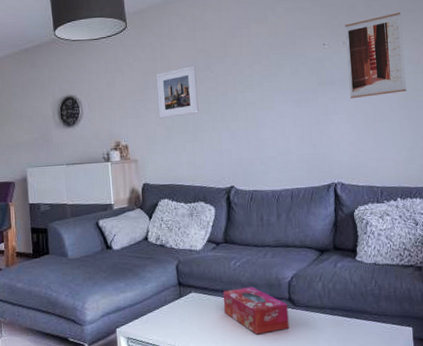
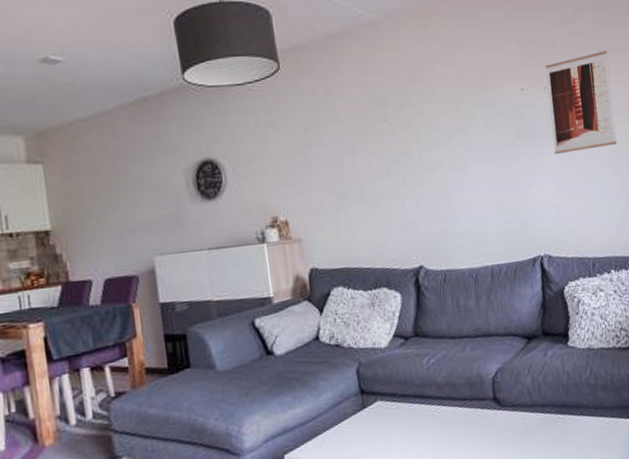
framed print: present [156,66,199,119] -> none [320,118,377,186]
tissue box: present [222,287,289,335] -> none [415,387,496,446]

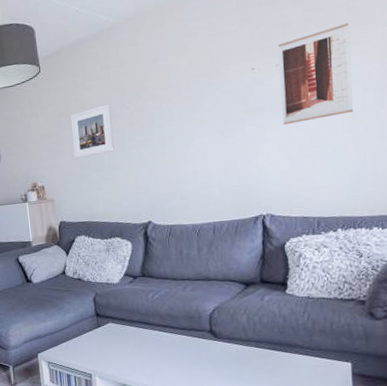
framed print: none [320,118,377,186] -> present [70,104,115,159]

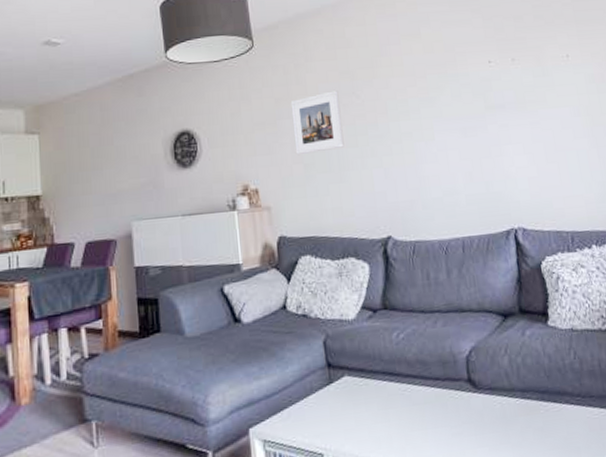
wall art: present [278,22,354,126] -> none [512,22,592,126]

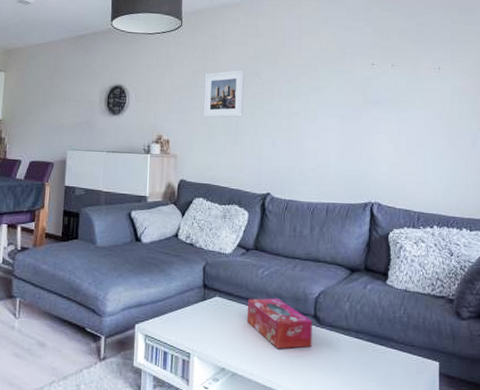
tissue box: none [383,365,471,430] -> present [246,298,312,349]

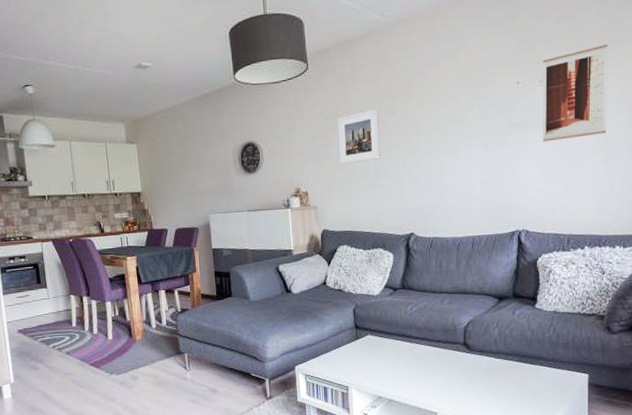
tissue box: present [246,298,312,349] -> none [398,331,463,376]
wall art: none [395,41,452,121] -> present [543,44,608,142]

